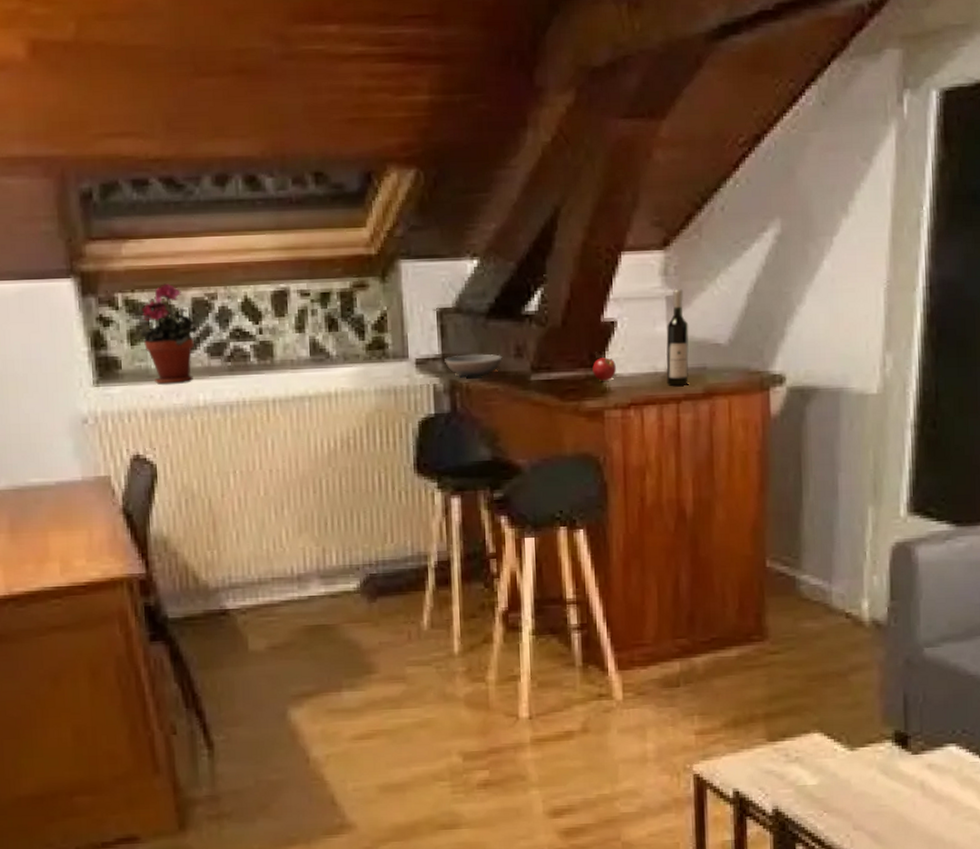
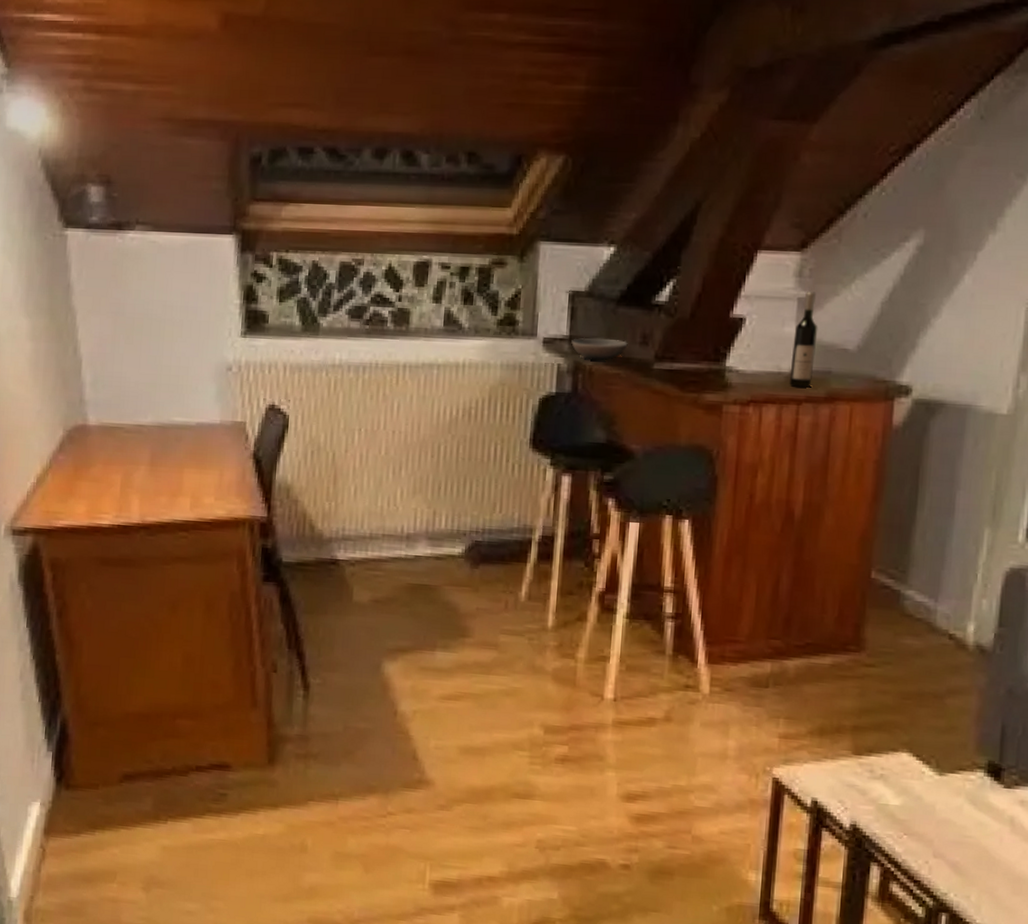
potted plant: present [141,283,197,386] -> none [290,246,341,343]
fruit: present [592,357,617,382] -> none [716,353,741,377]

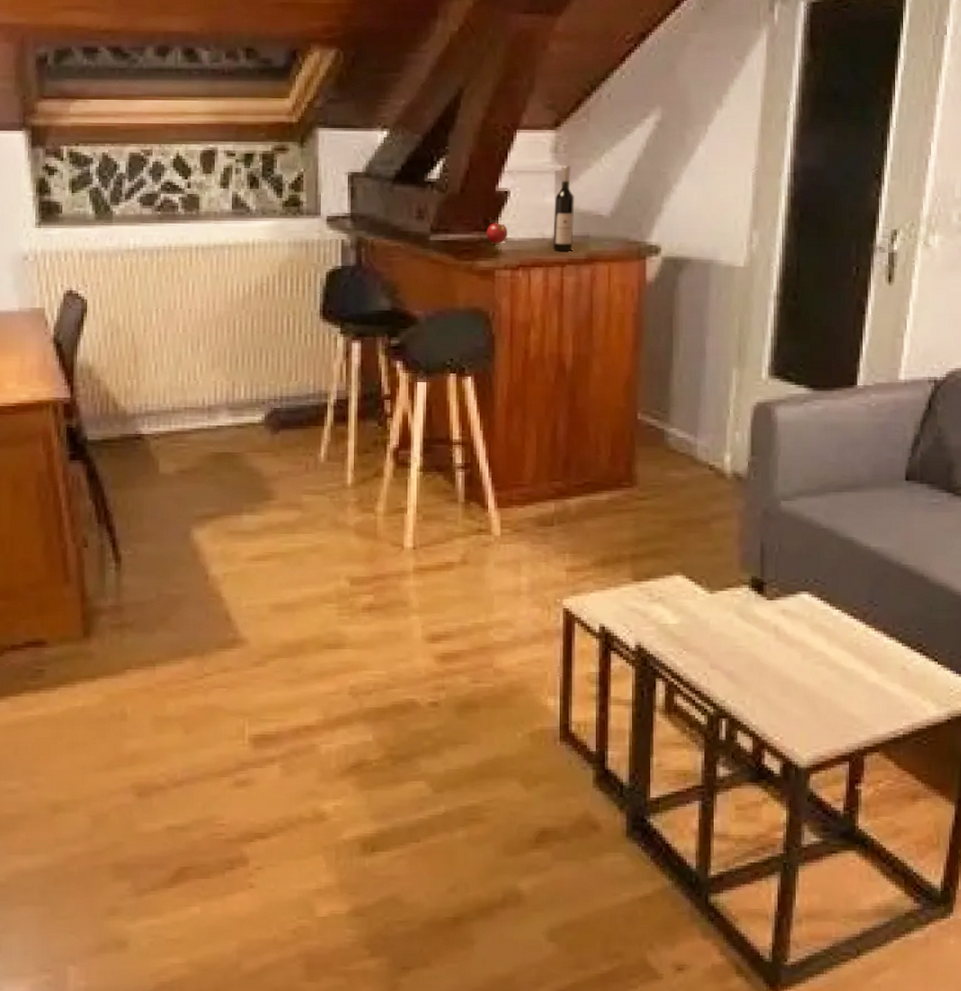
dish: present [571,337,628,360] -> none [353,214,405,235]
fruit: none [716,353,741,377] -> present [486,223,508,245]

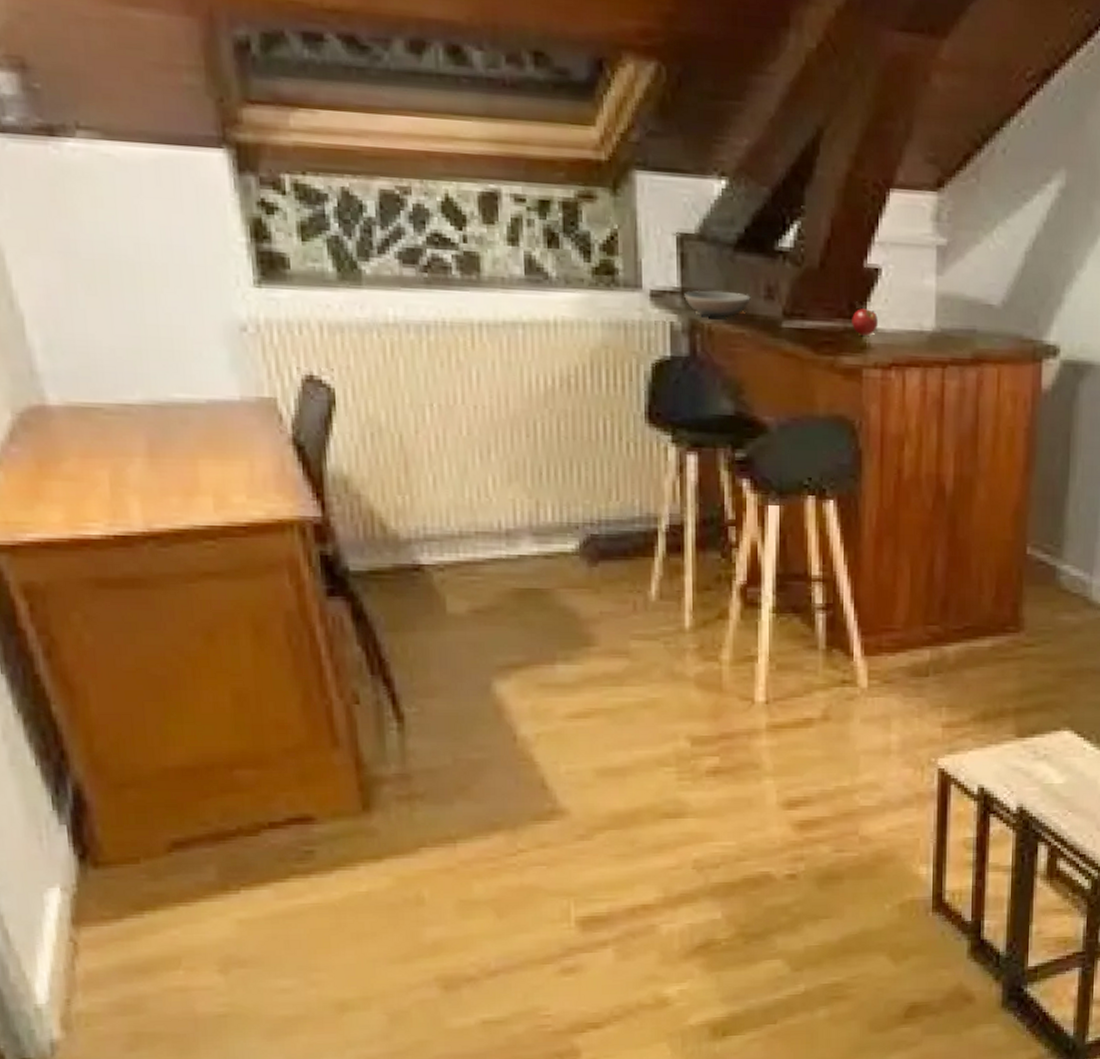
dish: none [353,214,405,235] -> present [684,290,751,318]
bottle: present [553,165,575,251] -> none [932,238,960,348]

